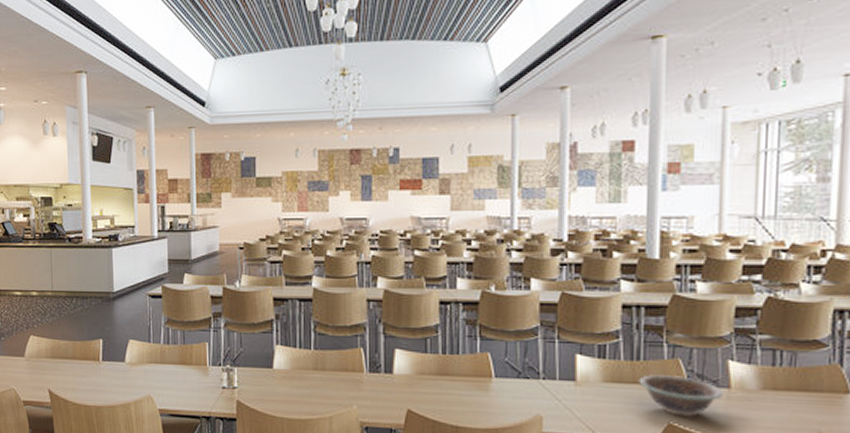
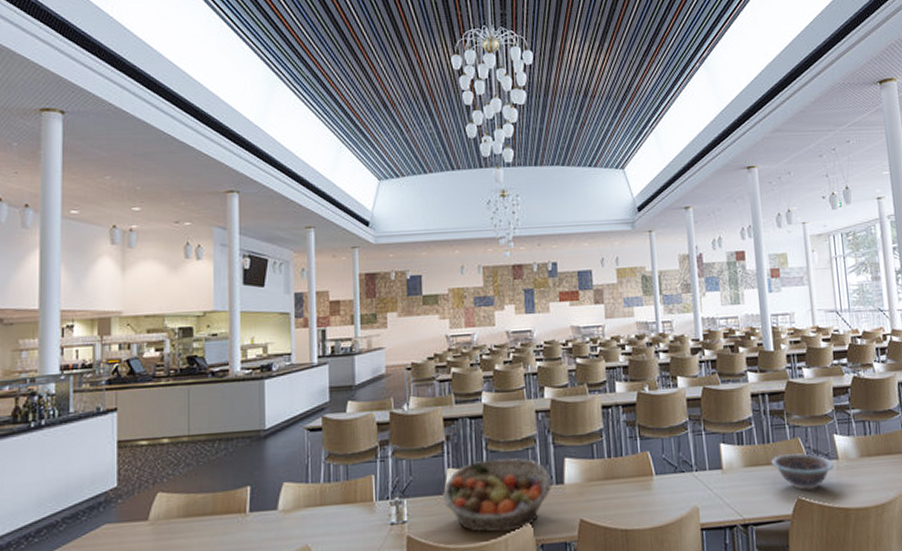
fruit basket: none [269,341,381,410] -> present [441,458,553,533]

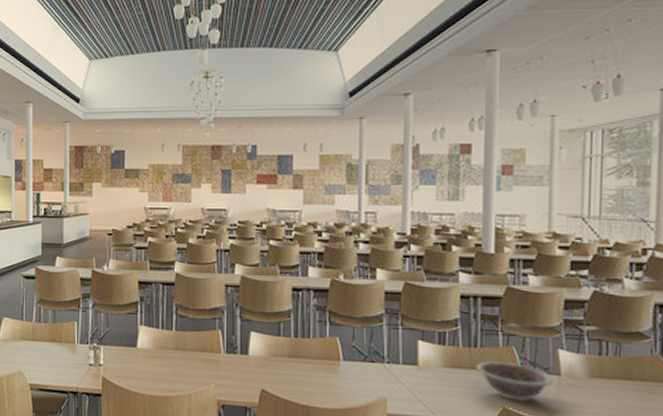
fruit basket: present [441,458,553,533] -> none [133,322,238,388]

